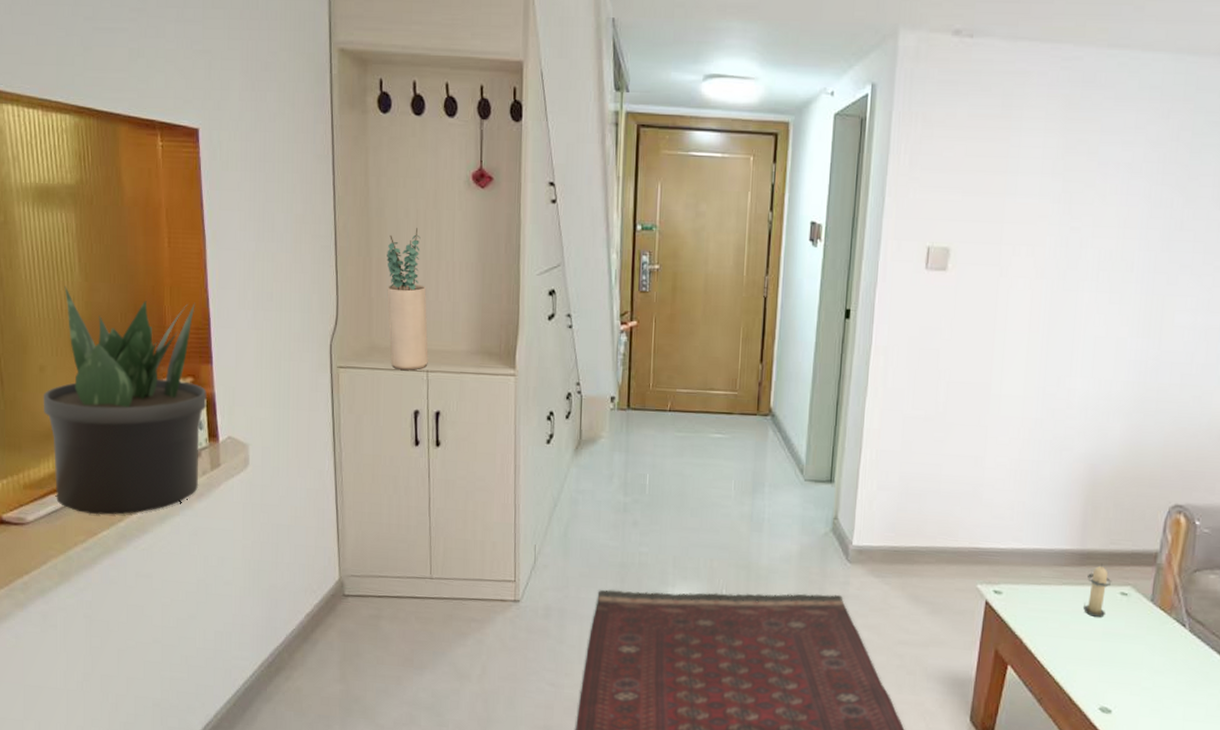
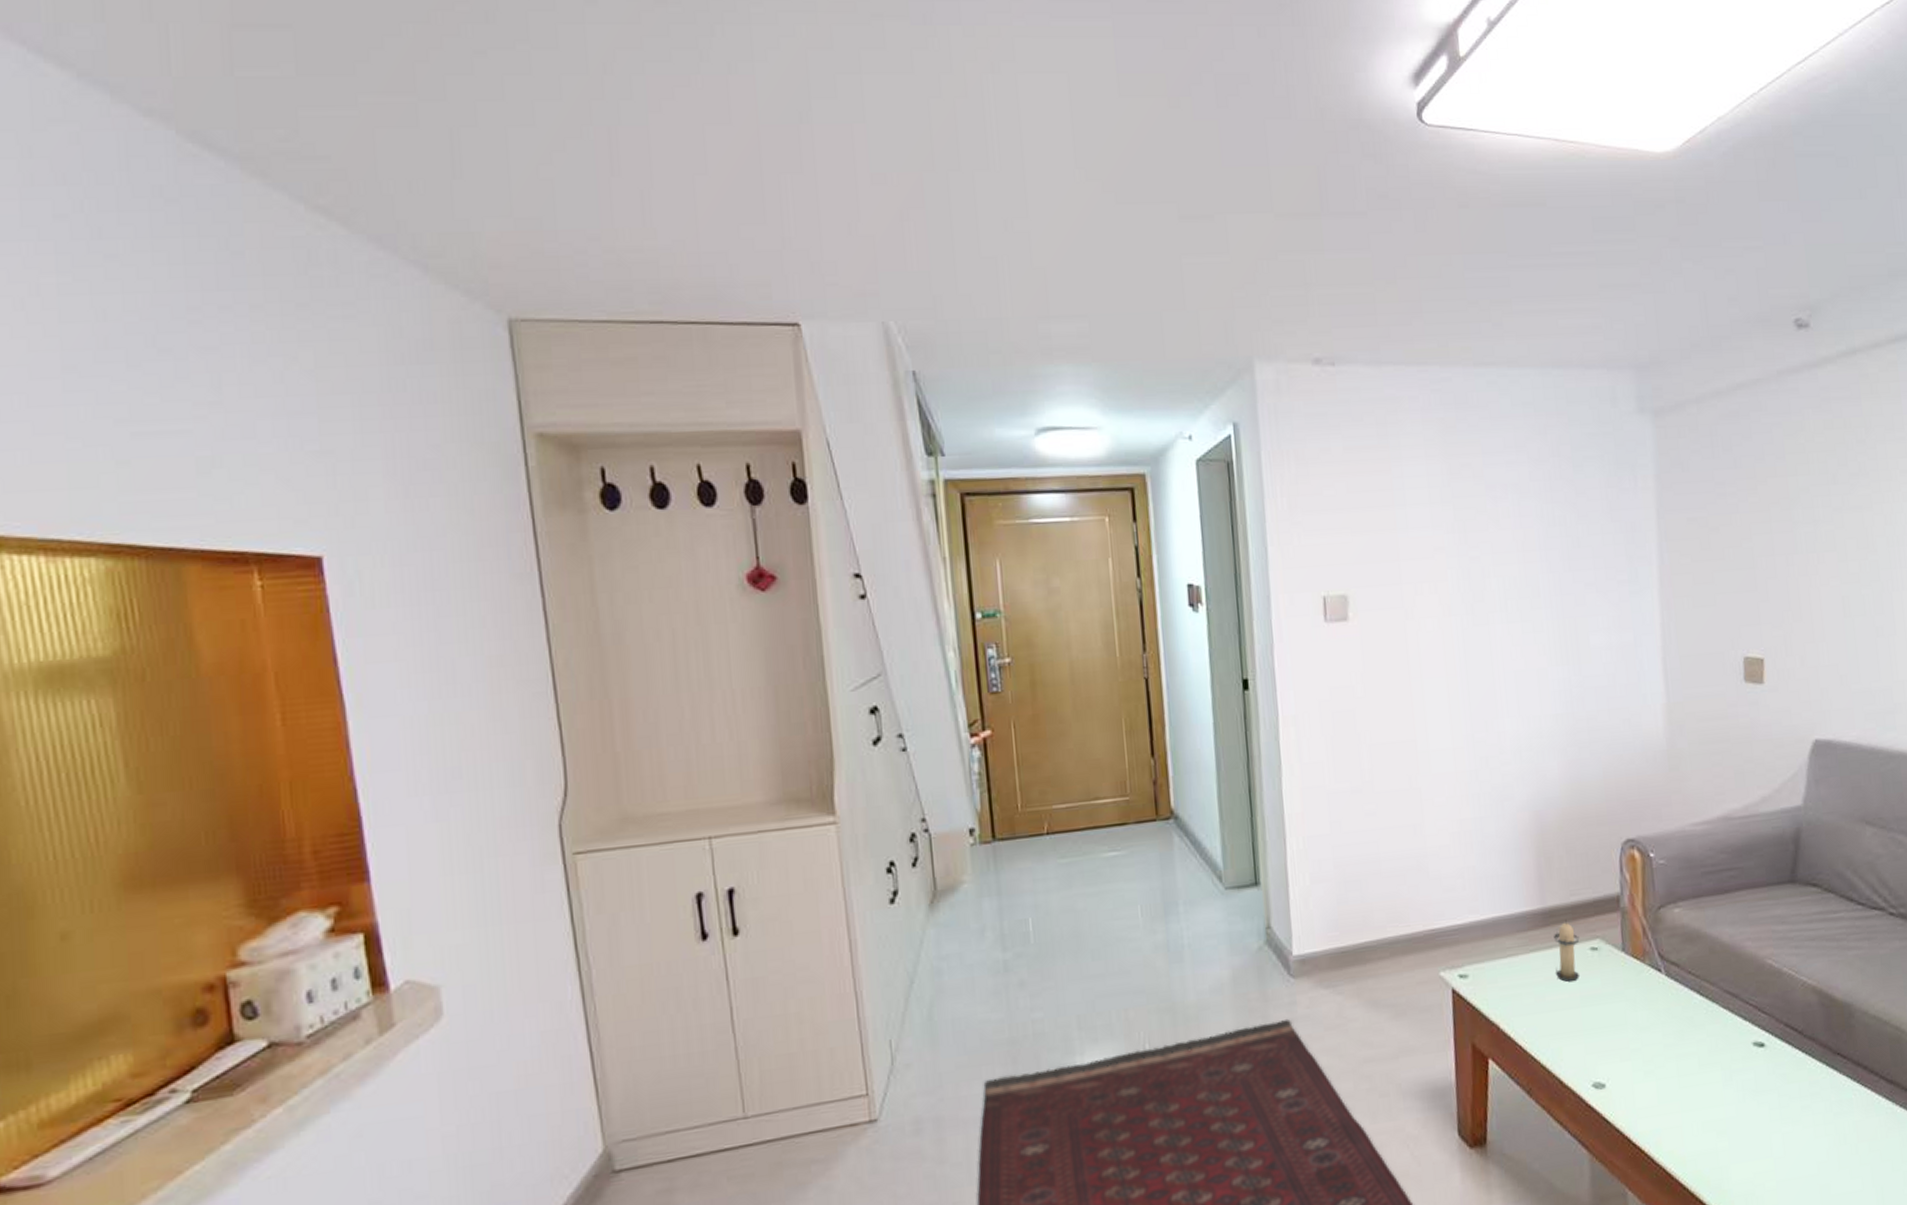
planter: present [43,286,207,515] -> none [68,798,365,1144]
vase: present [387,228,429,370] -> none [633,652,710,842]

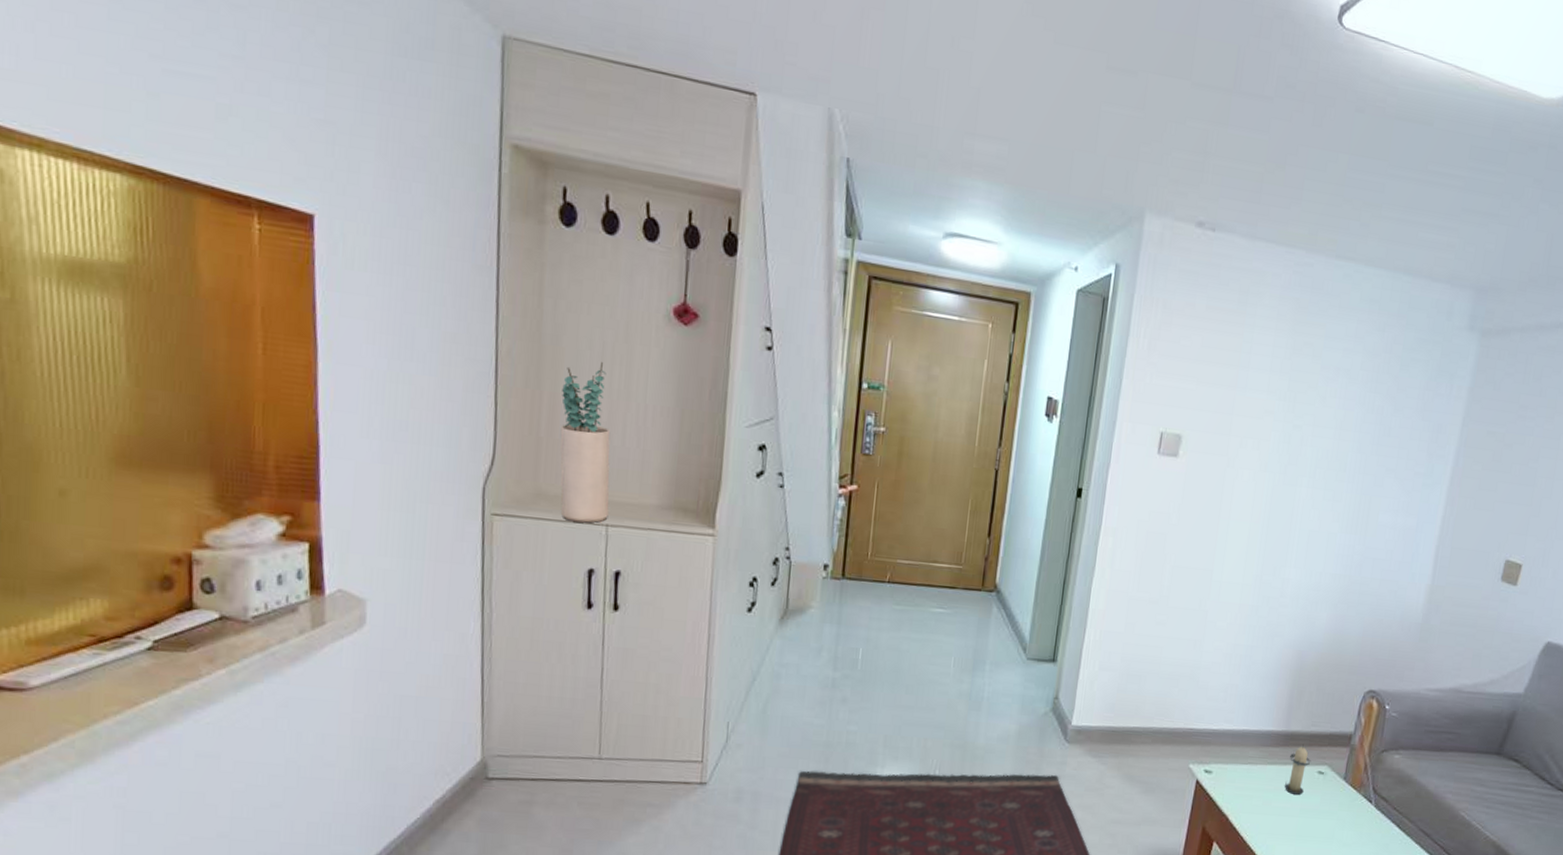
vase: none [633,652,710,842] -> present [560,362,611,523]

